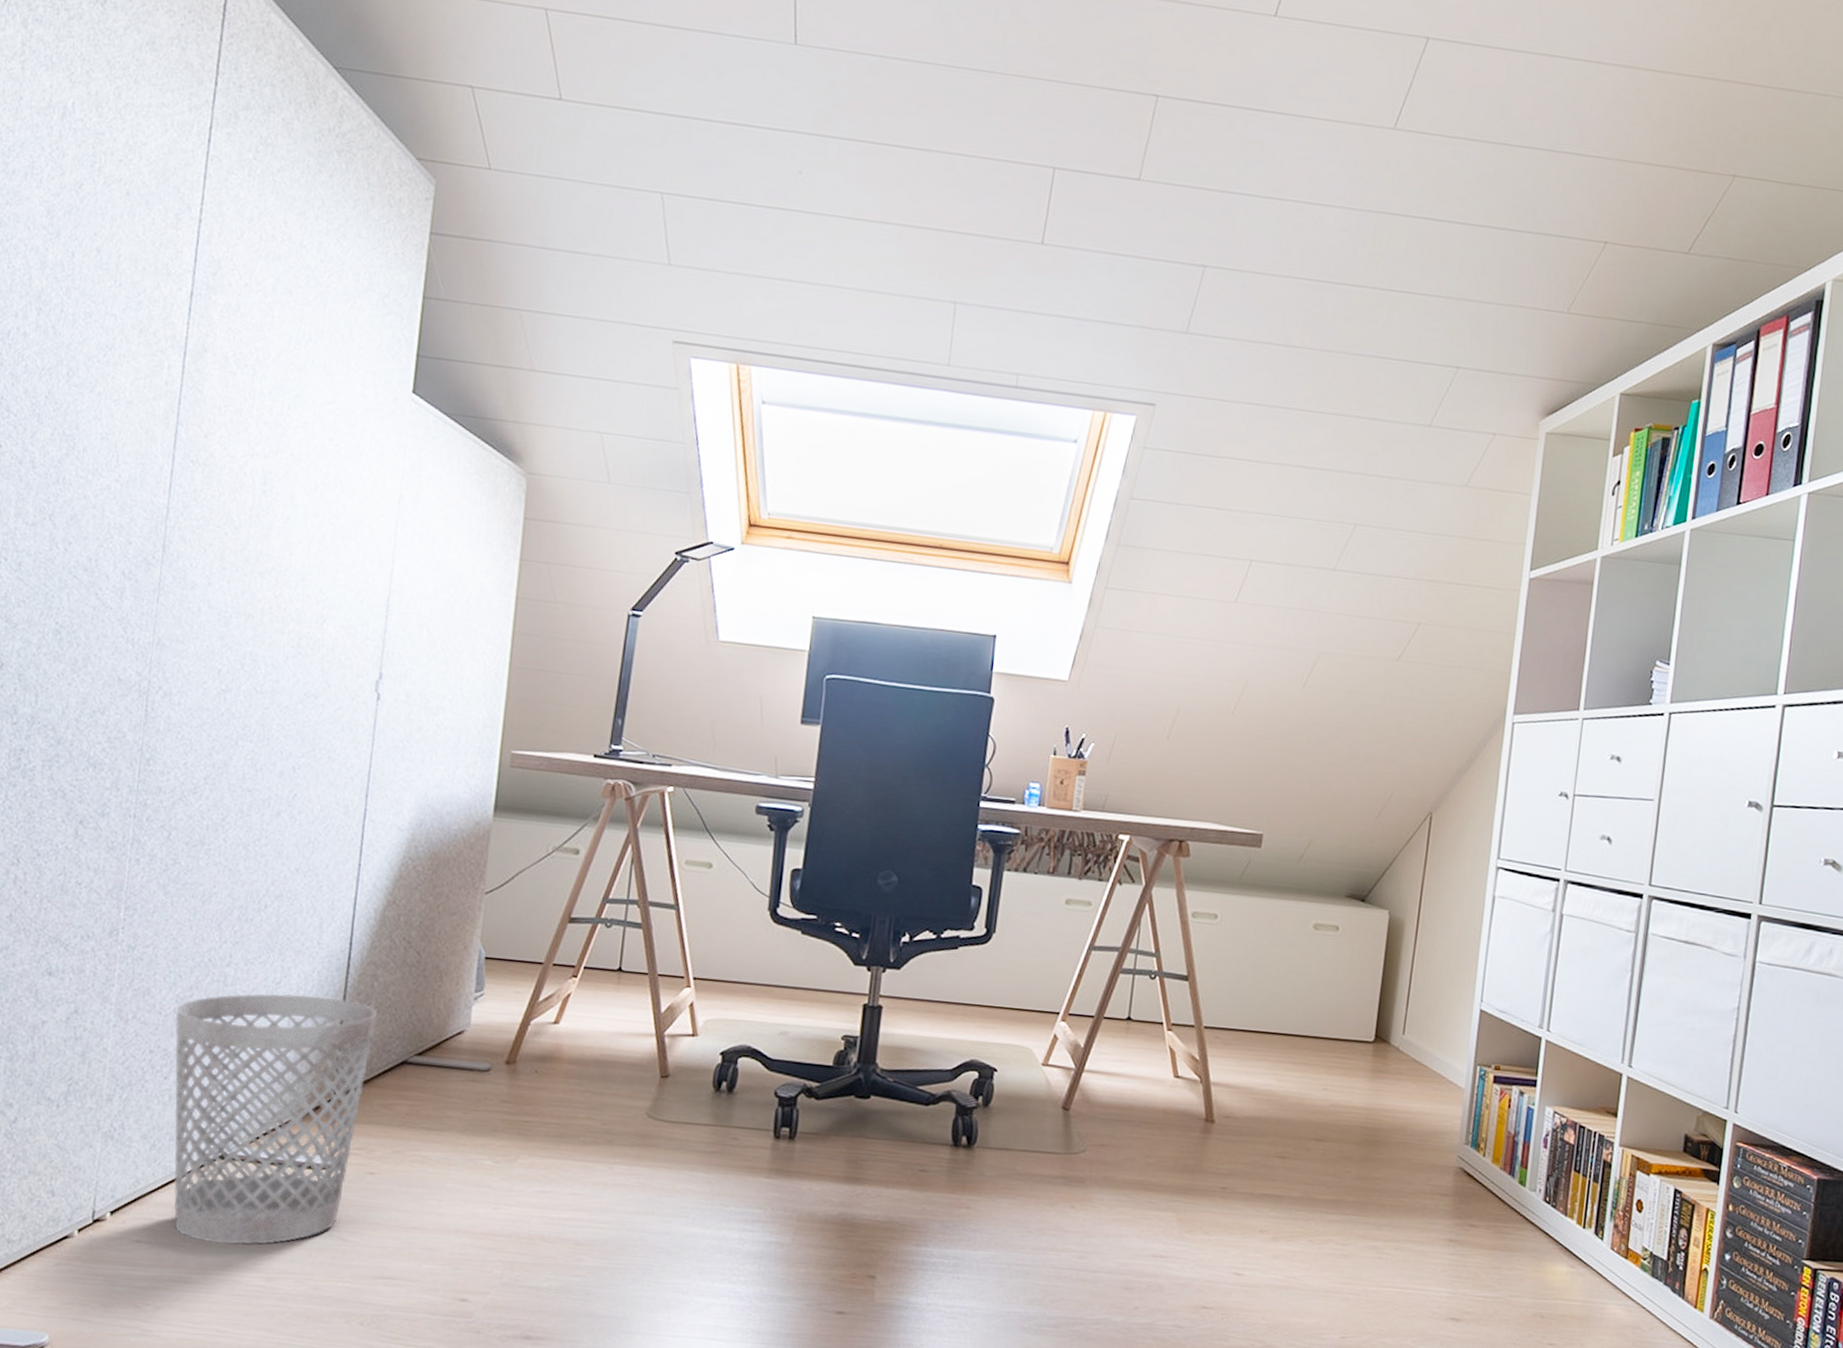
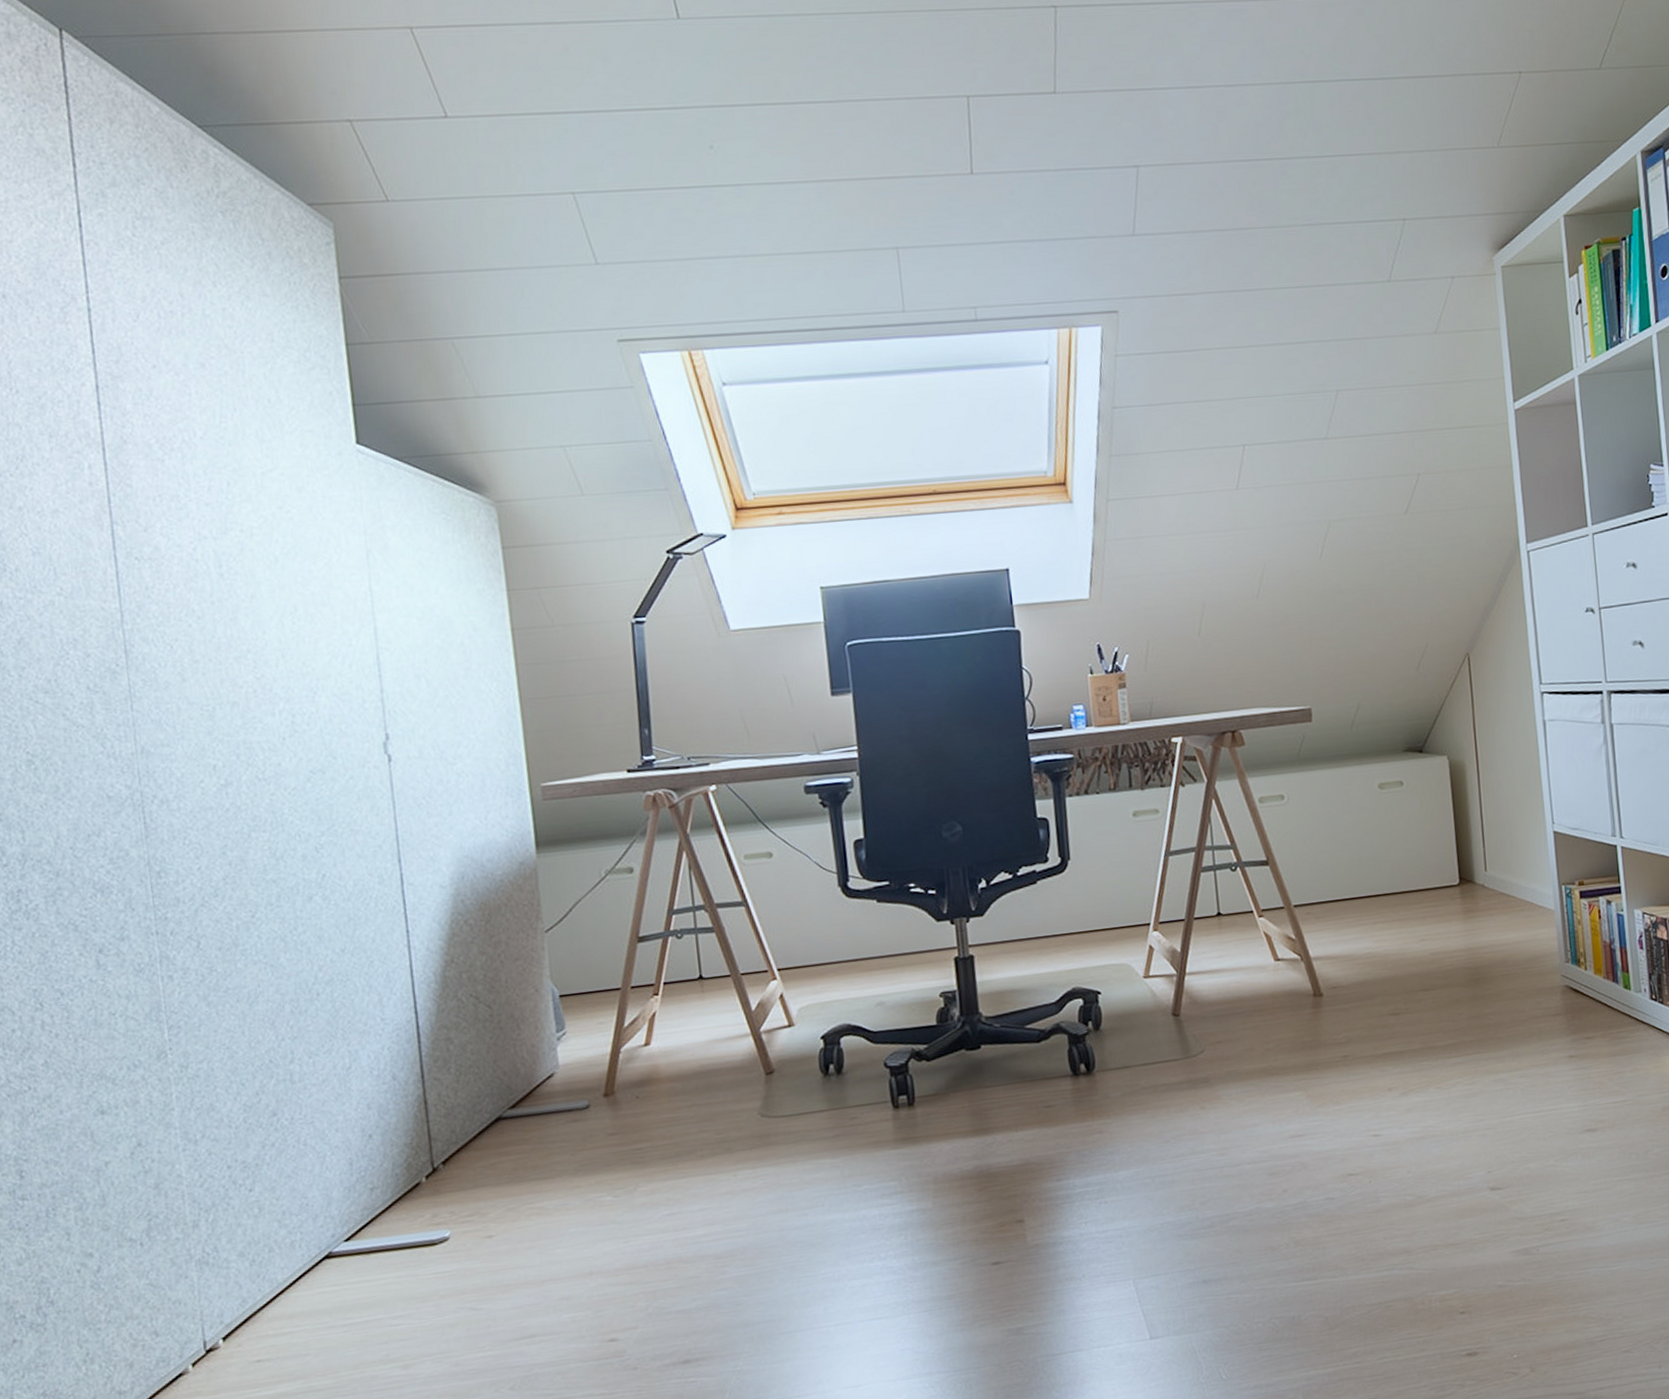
wastebasket: present [173,993,378,1245] -> none [246,1069,464,1345]

